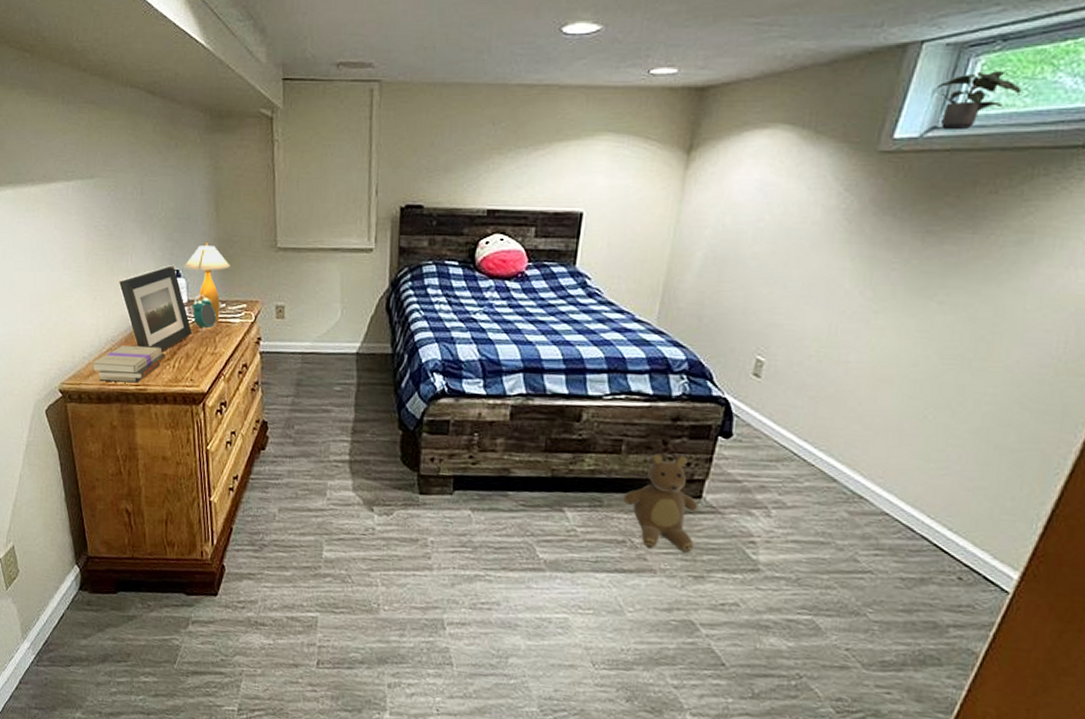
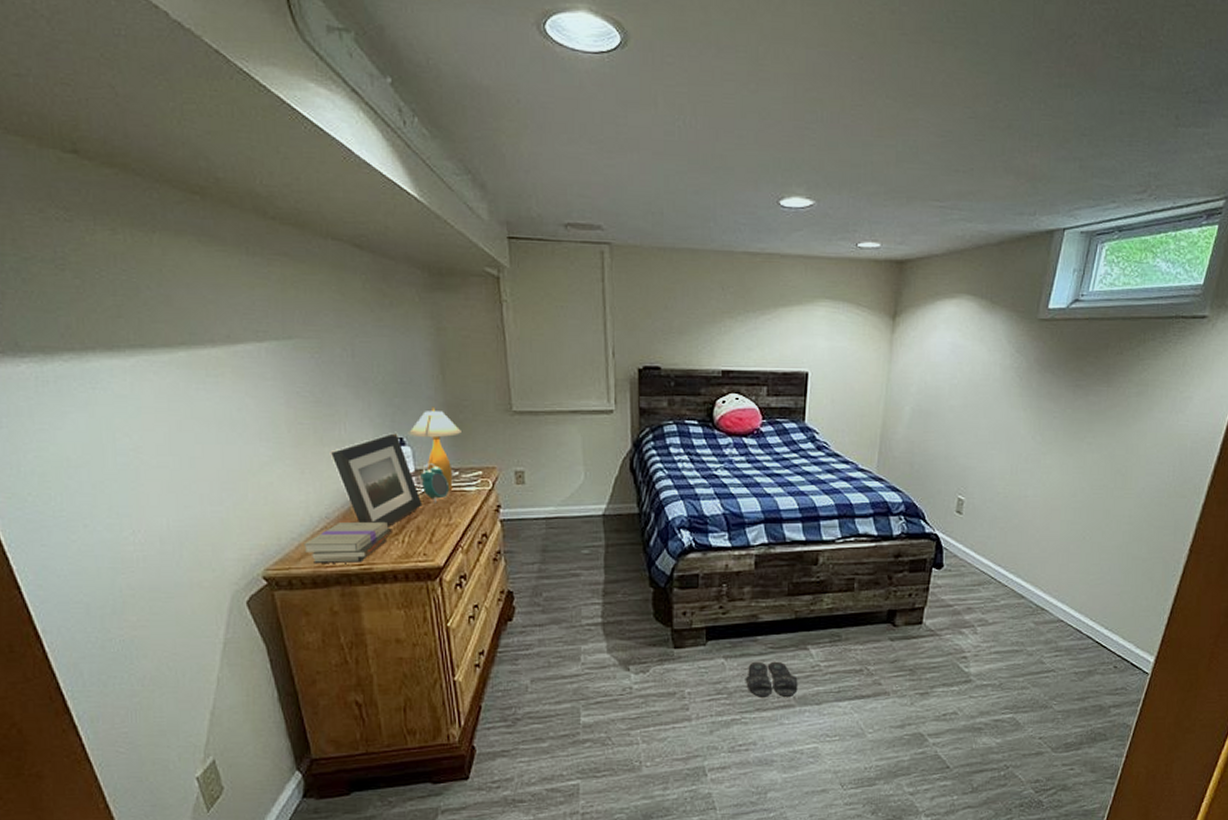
slippers: none [492,517,550,560] -> present [745,661,798,697]
teddy bear: present [622,453,699,553] -> none [858,588,920,674]
potted plant: present [935,71,1022,131] -> none [1075,255,1134,303]

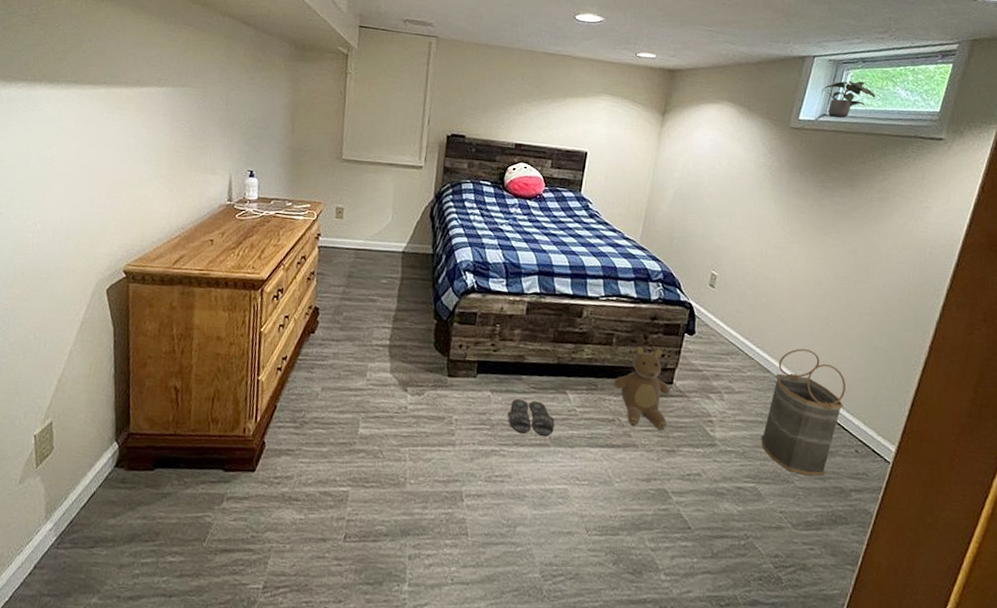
books: present [304,521,392,563] -> none [160,233,231,268]
picture frame: present [331,433,423,527] -> none [195,166,259,242]
table lamp: present [409,406,463,490] -> none [258,149,301,217]
alarm clock: present [420,463,450,504] -> none [261,193,283,227]
teddy bear: none [858,588,920,674] -> present [613,346,670,431]
basket: none [1018,569,1104,698] -> present [761,348,846,476]
potted plant: none [1075,255,1134,303] -> present [824,80,876,119]

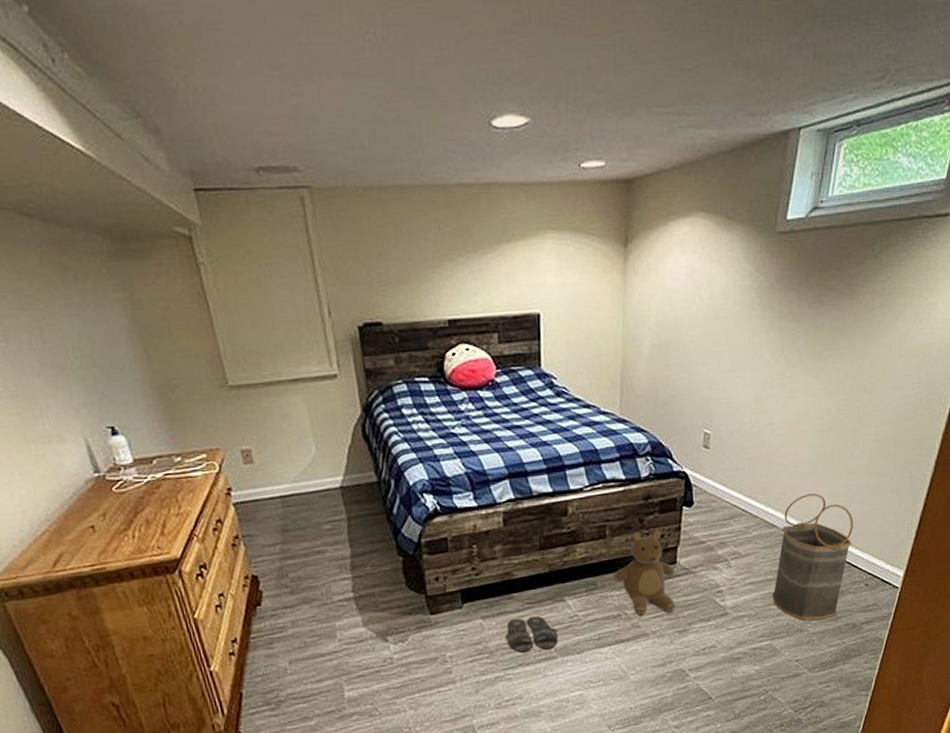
potted plant: present [824,80,876,119] -> none [813,154,874,210]

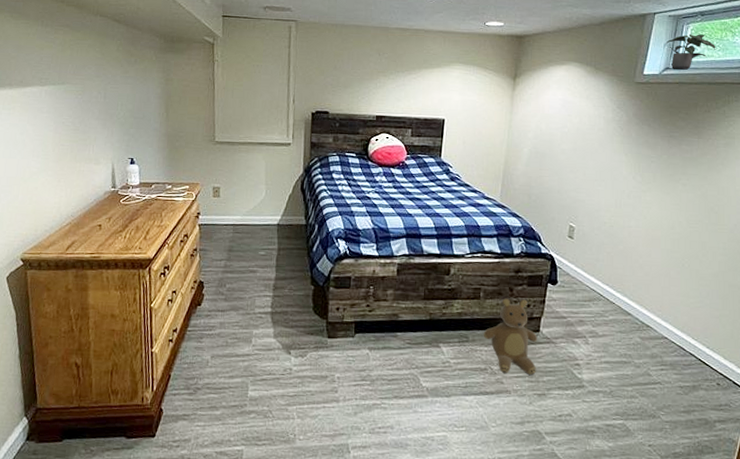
slippers: present [505,615,558,653] -> none [385,354,431,388]
basket: present [772,493,854,621] -> none [626,291,705,410]
potted plant: none [813,154,874,210] -> present [665,34,716,71]

